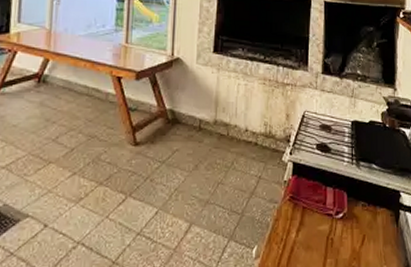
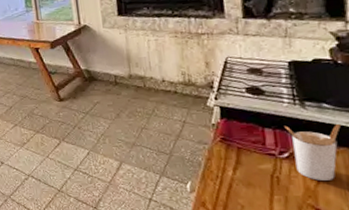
utensil holder: none [342,185,383,242] -> present [284,124,341,181]

